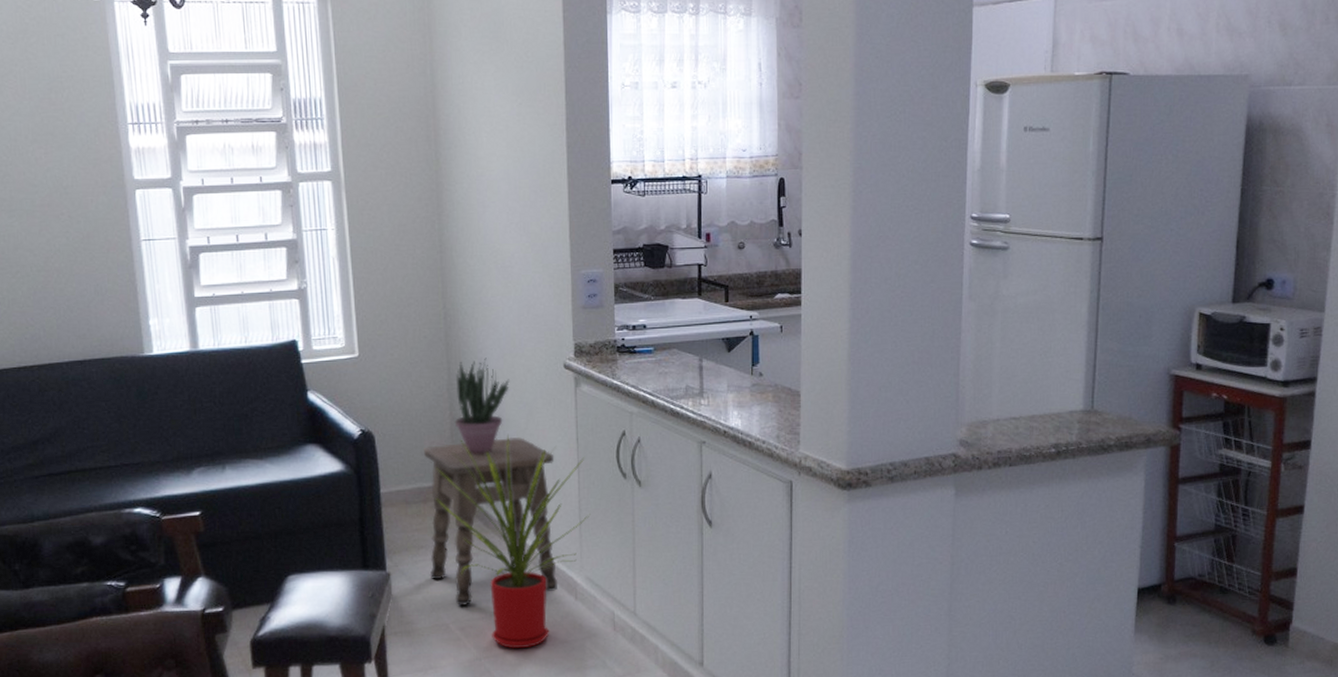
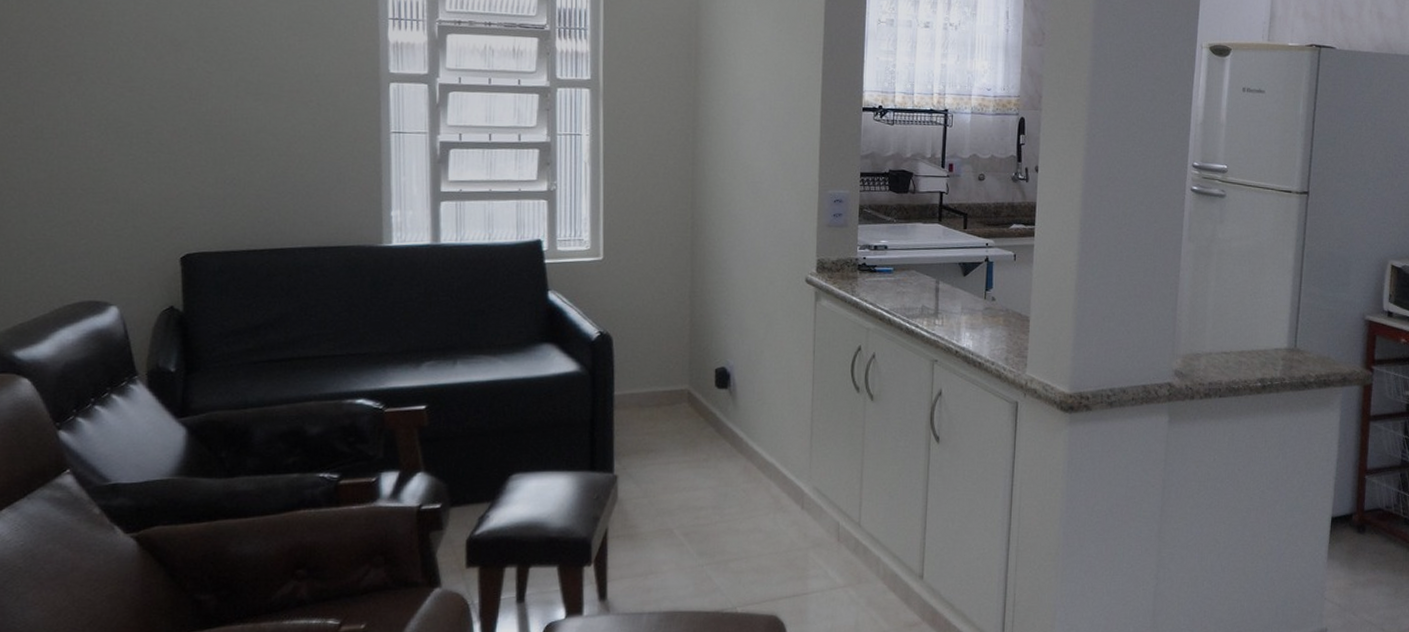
side table: present [423,437,558,606] -> none [657,347,791,511]
house plant: present [435,434,591,649] -> none [669,343,822,557]
potted plant: present [454,358,510,455] -> none [694,268,751,363]

